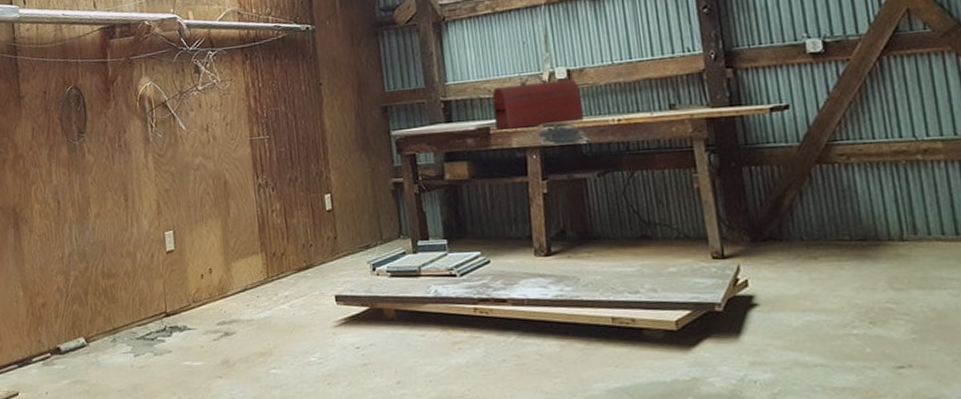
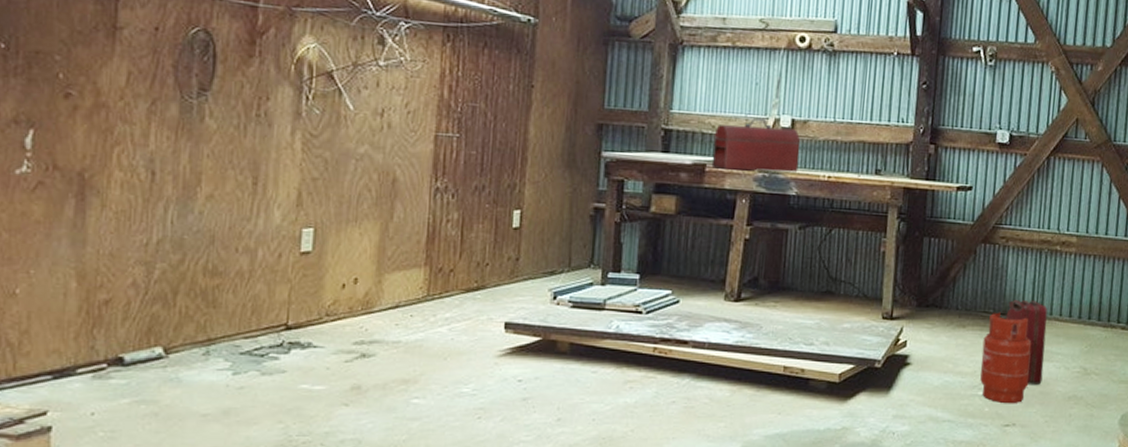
gas cylinder: none [844,238,919,341] -> present [980,312,1032,403]
jerry can: none [867,220,937,318] -> present [1005,299,1048,385]

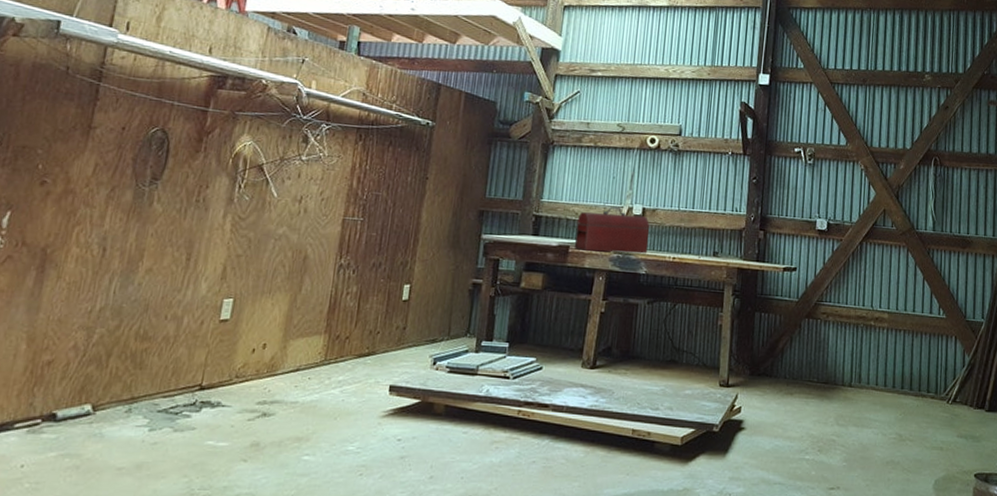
gas cylinder: present [980,312,1032,403] -> none [807,381,852,467]
jerry can: present [1005,299,1048,385] -> none [828,370,865,450]

